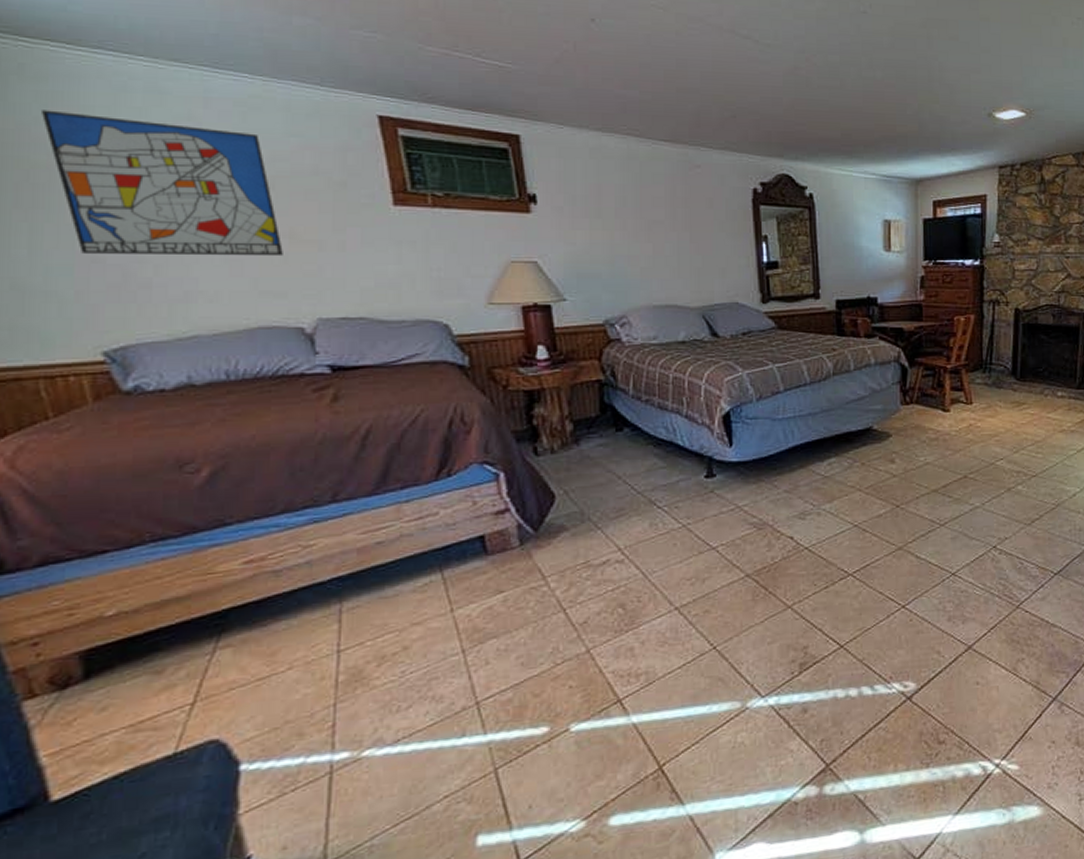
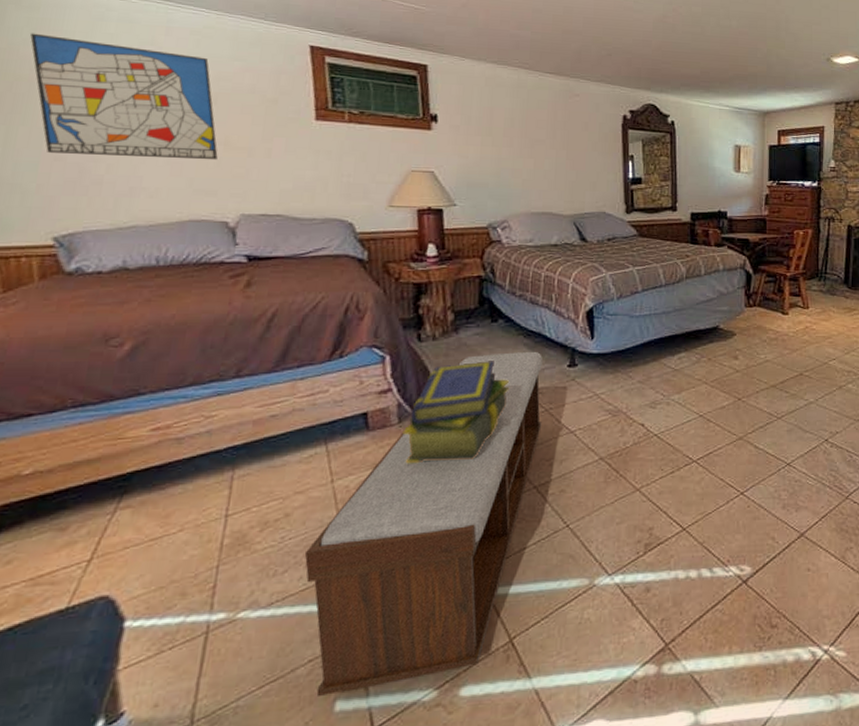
bench: none [428,461,680,833] -> present [304,351,542,698]
stack of books: none [525,474,641,589] -> present [403,361,510,464]

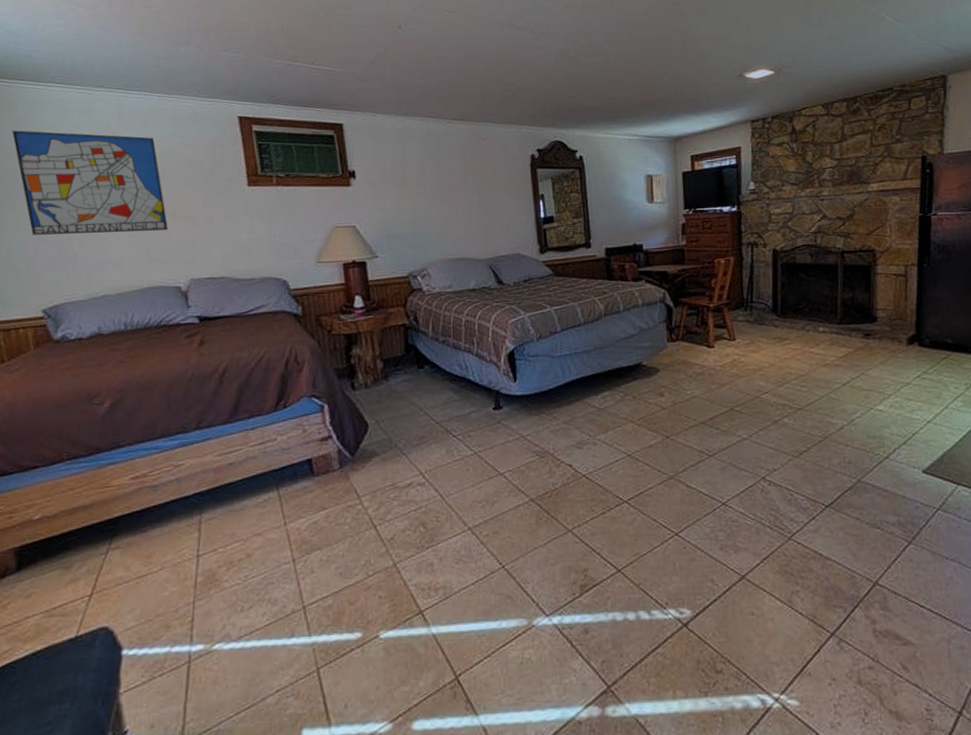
bench: present [304,351,542,698] -> none [266,395,472,725]
stack of books: present [403,361,510,464] -> none [344,406,439,507]

